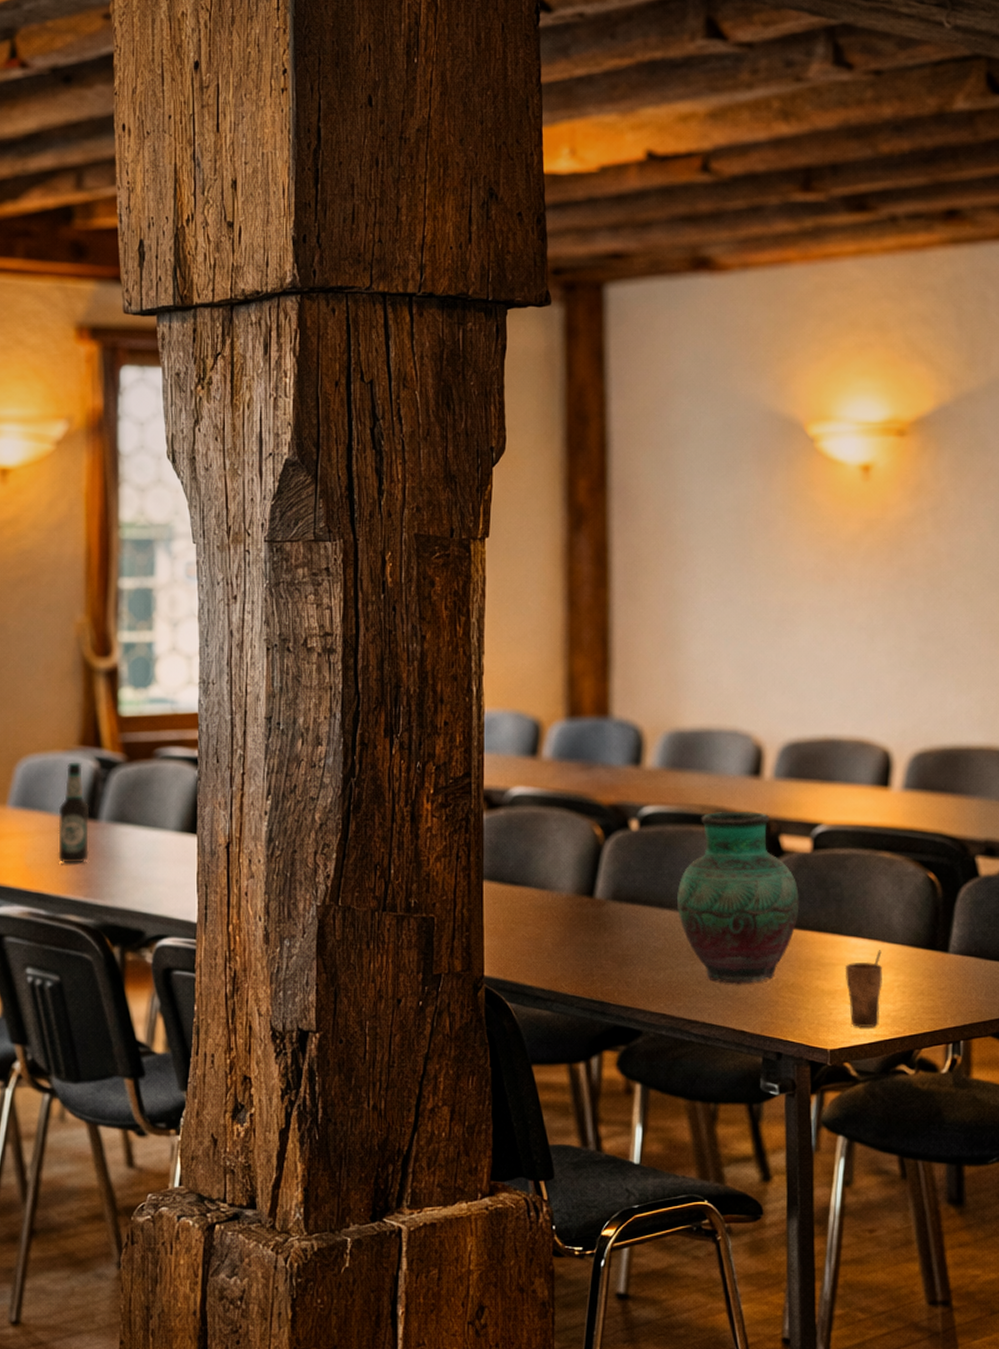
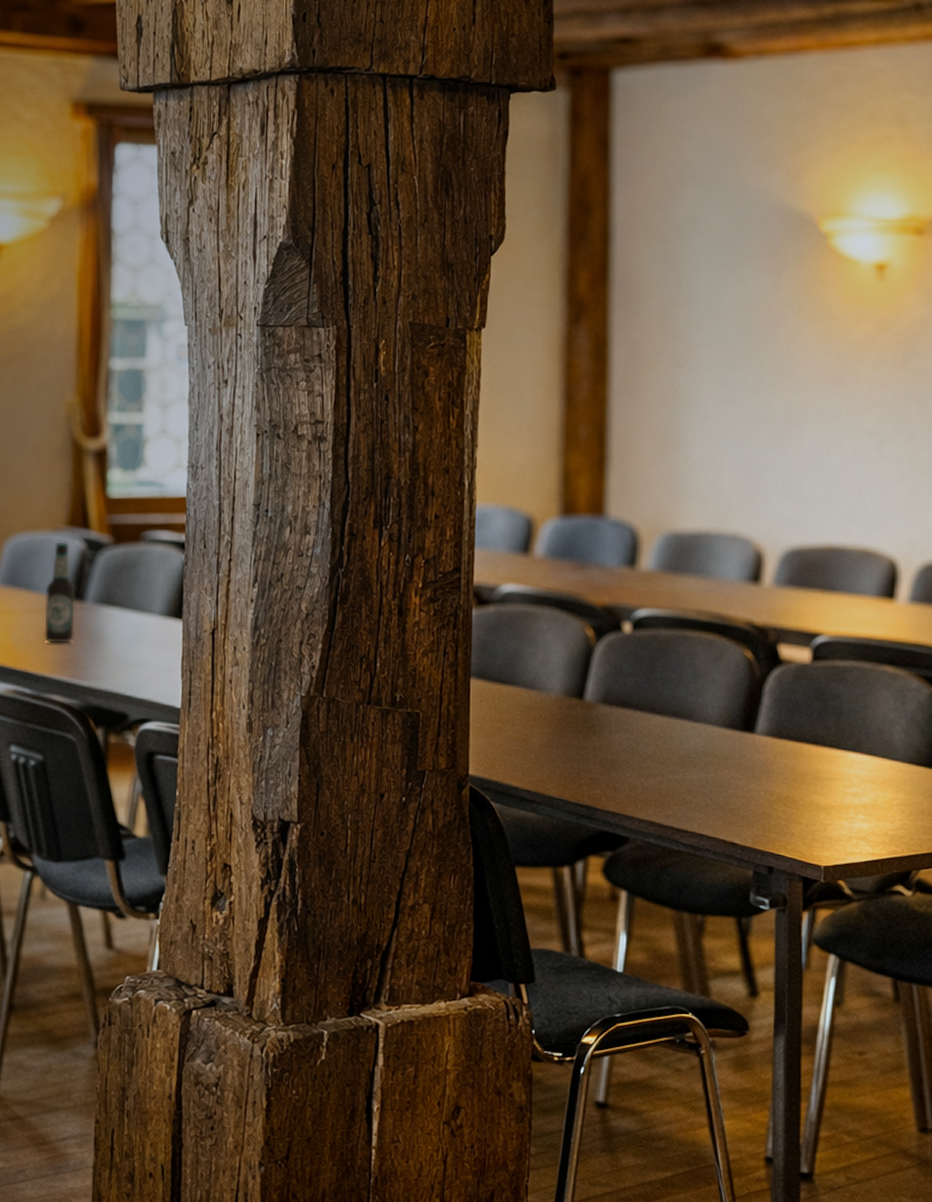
vase: present [677,811,799,984] -> none [669,617,797,795]
cup: present [844,950,882,1027] -> none [841,766,881,845]

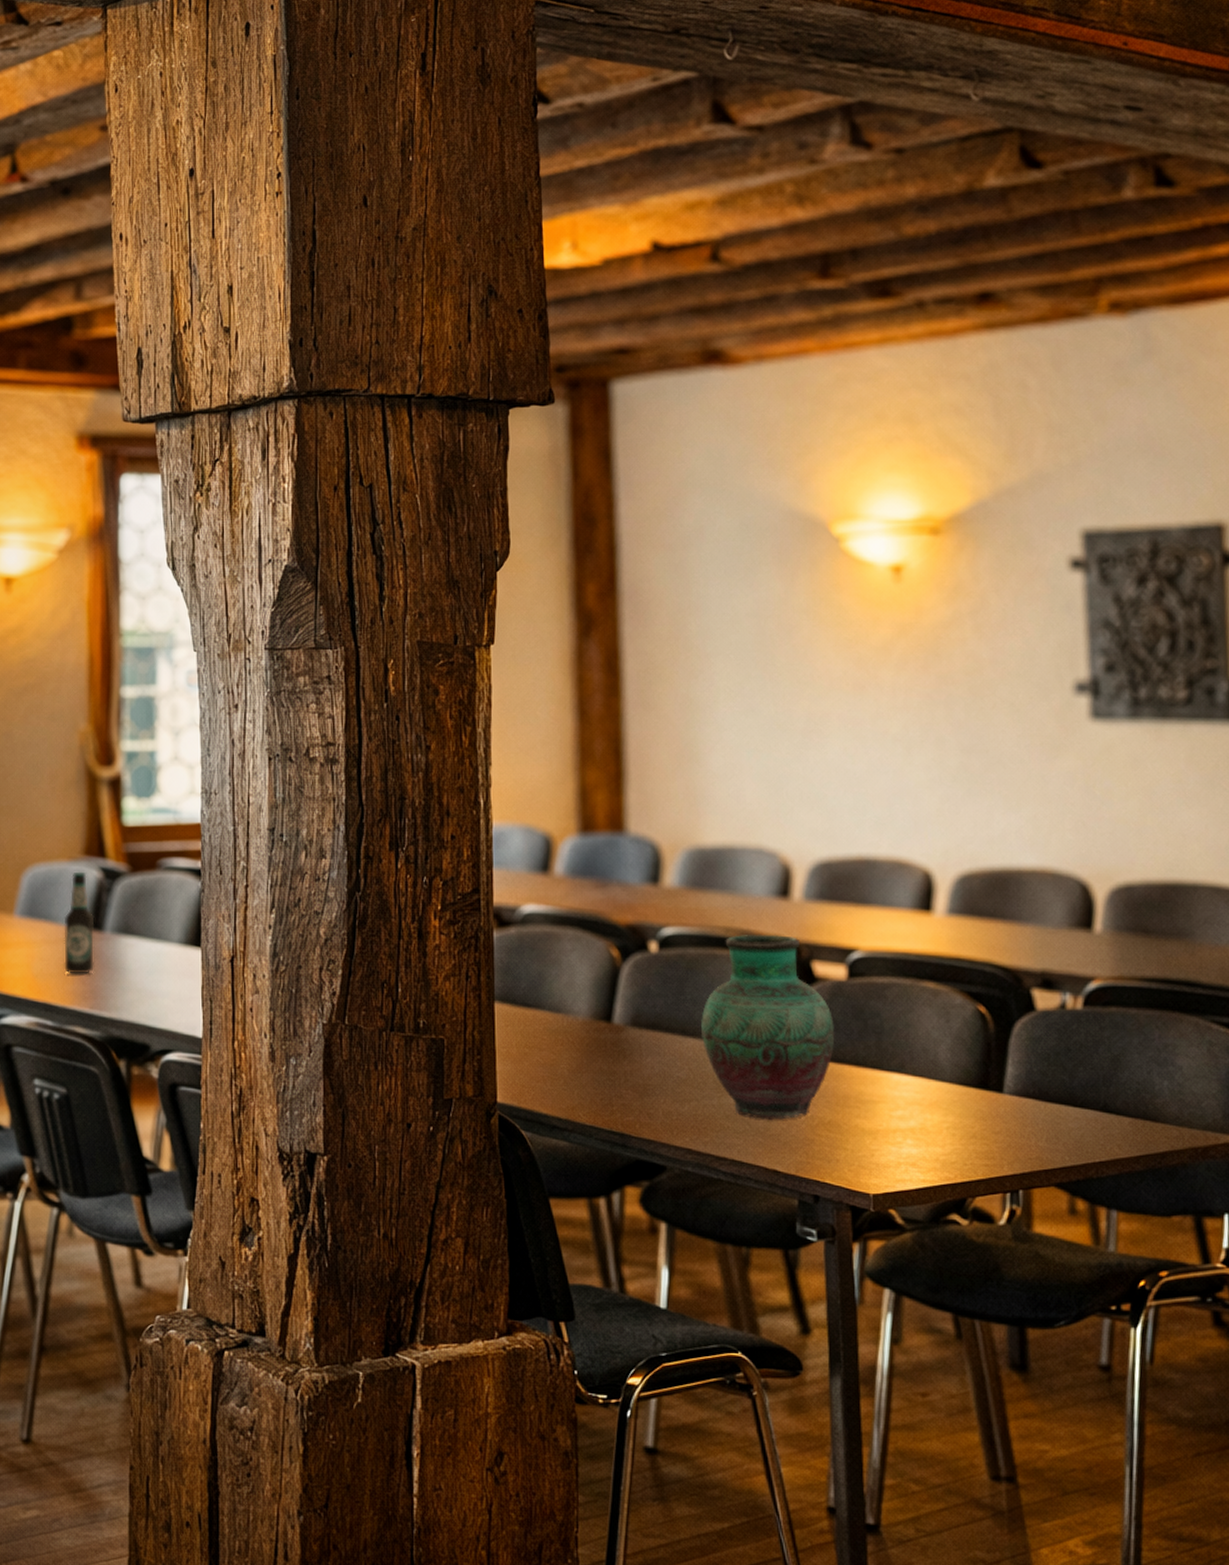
vase: none [669,617,797,795] -> present [701,934,835,1120]

